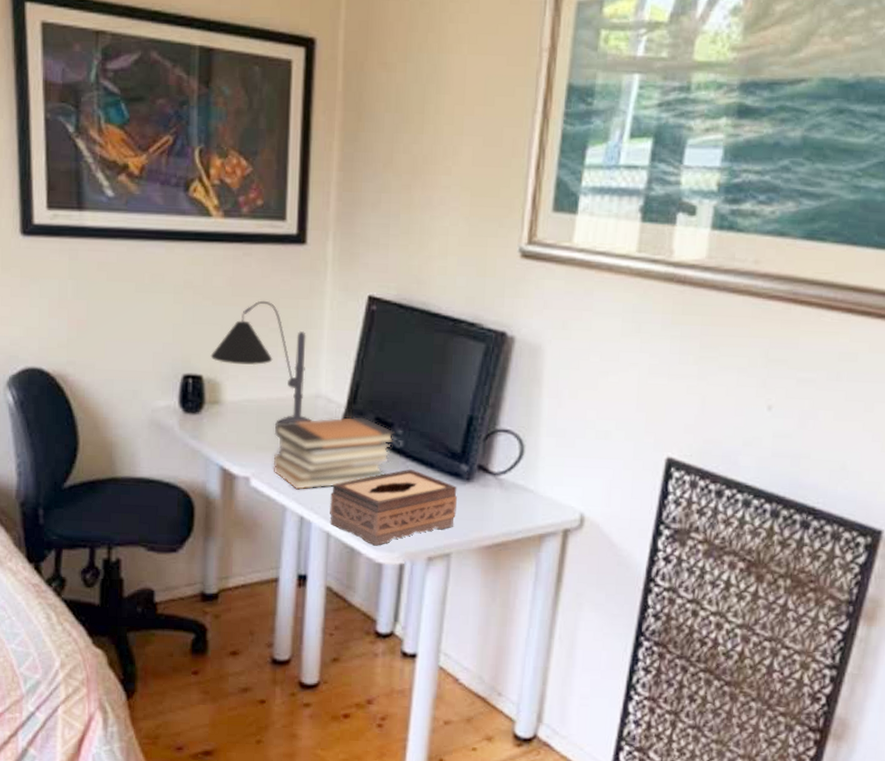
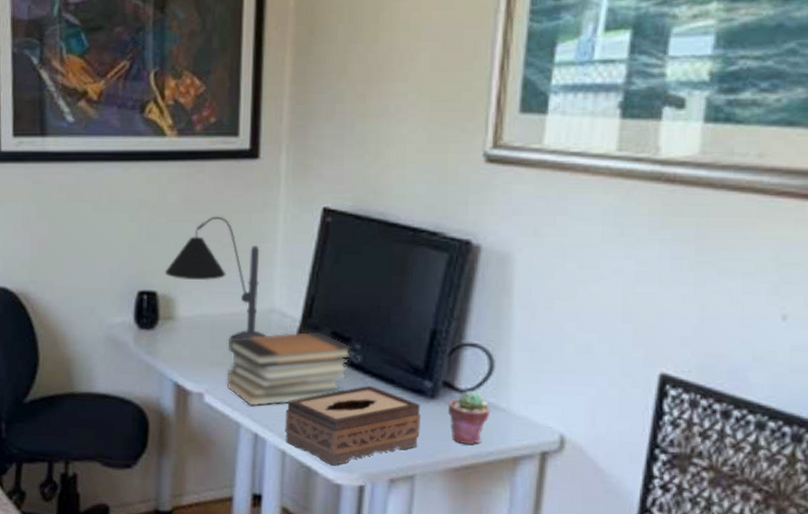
potted succulent: none [481,474,520,524] -> present [447,391,491,444]

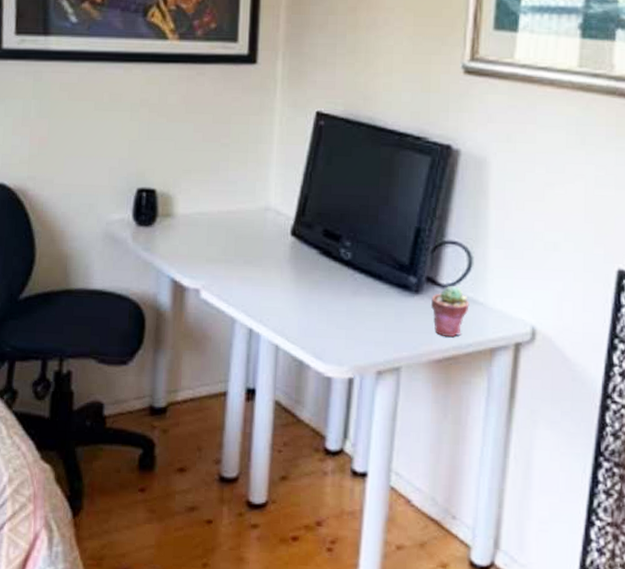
desk lamp: present [165,216,267,339] -> none [164,117,262,236]
book stack: present [227,331,353,407] -> none [223,229,344,302]
tissue box: present [285,385,421,466] -> none [278,281,406,359]

